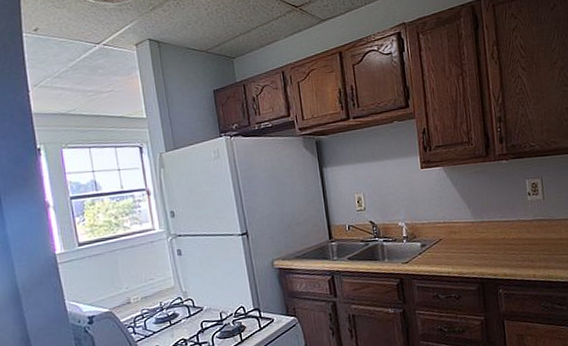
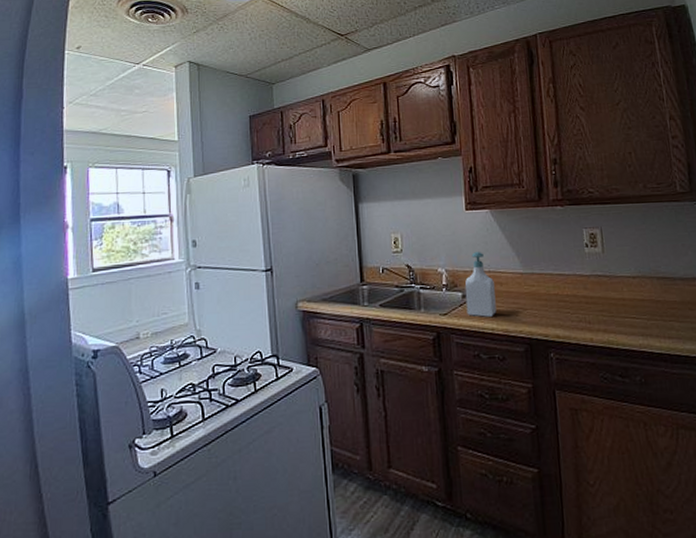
soap bottle: none [422,205,452,263] -> present [464,252,497,317]

